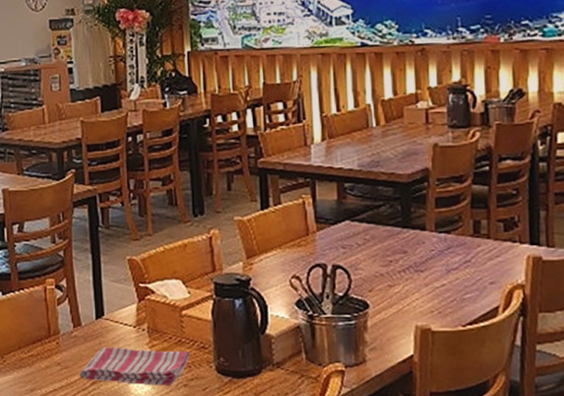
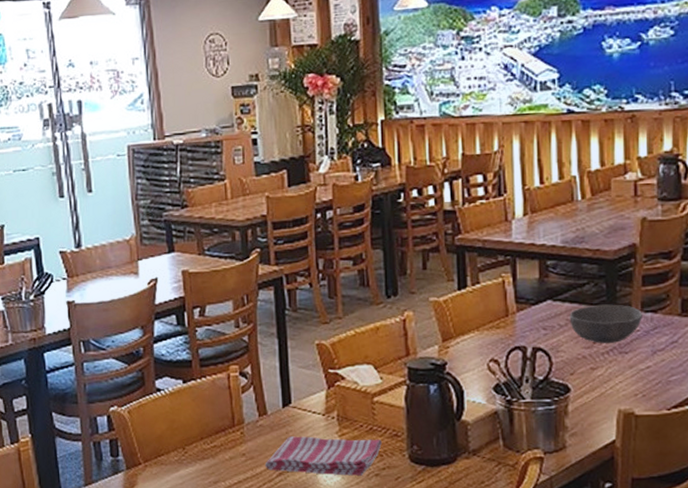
bowl: none [367,225,438,262] -> present [569,304,644,343]

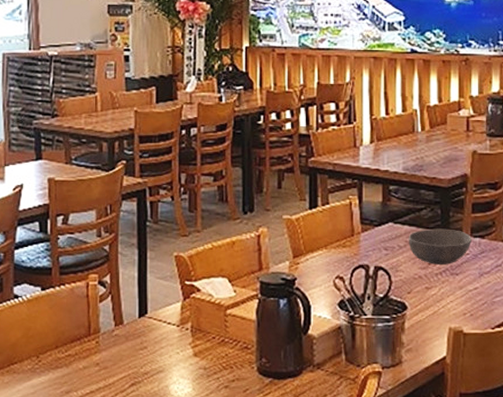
dish towel: present [265,436,382,476] -> none [118,347,232,387]

